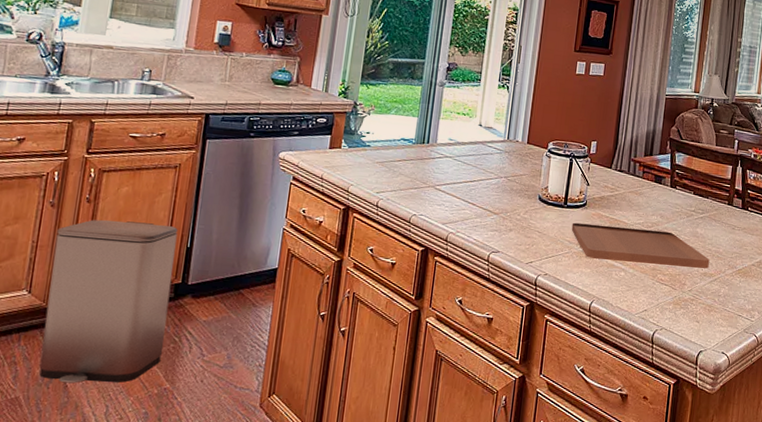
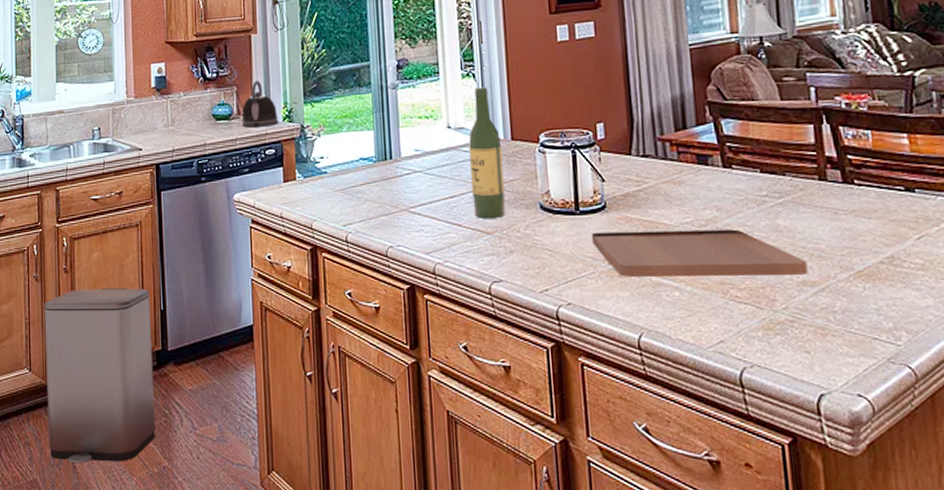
kettle: none [299,56,335,98] -> present [241,80,279,128]
wine bottle: none [487,97,519,203] -> present [468,87,506,218]

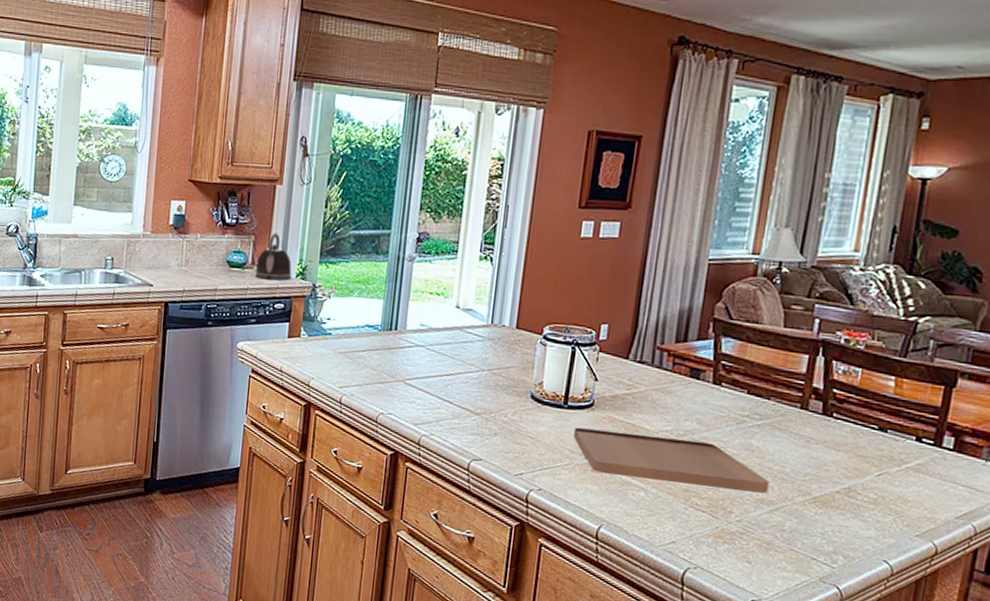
pedal bin: present [44,288,156,464] -> none [35,411,145,573]
wine bottle: present [468,87,506,218] -> none [466,271,506,401]

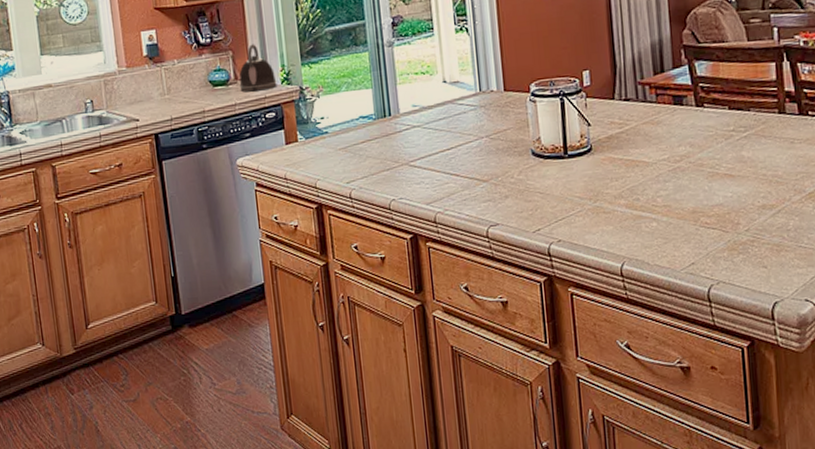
cutting board: present [573,427,770,494] -> none [578,162,767,213]

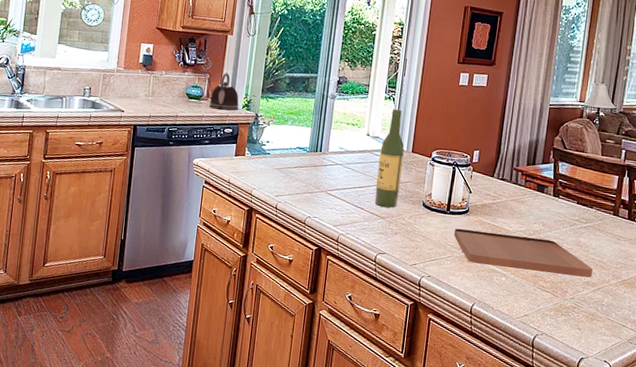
wine bottle: none [463,40,500,168] -> present [374,108,404,208]
cutting board: none [578,162,767,213] -> present [453,228,593,278]

